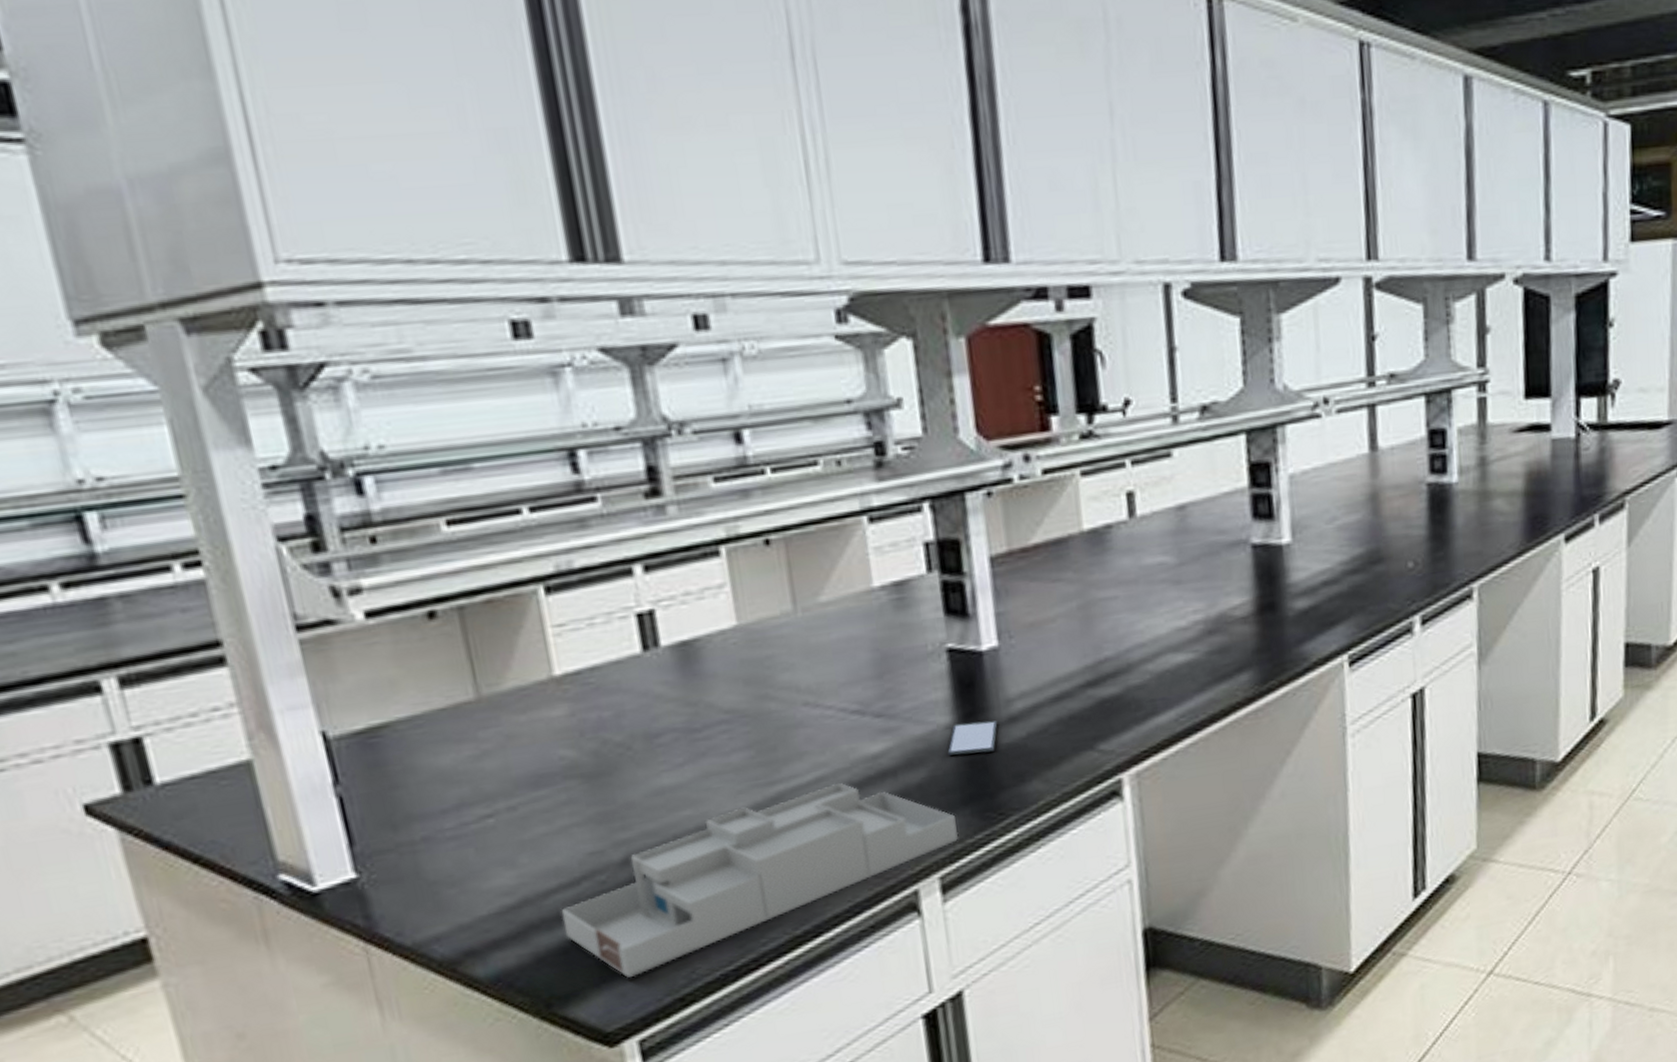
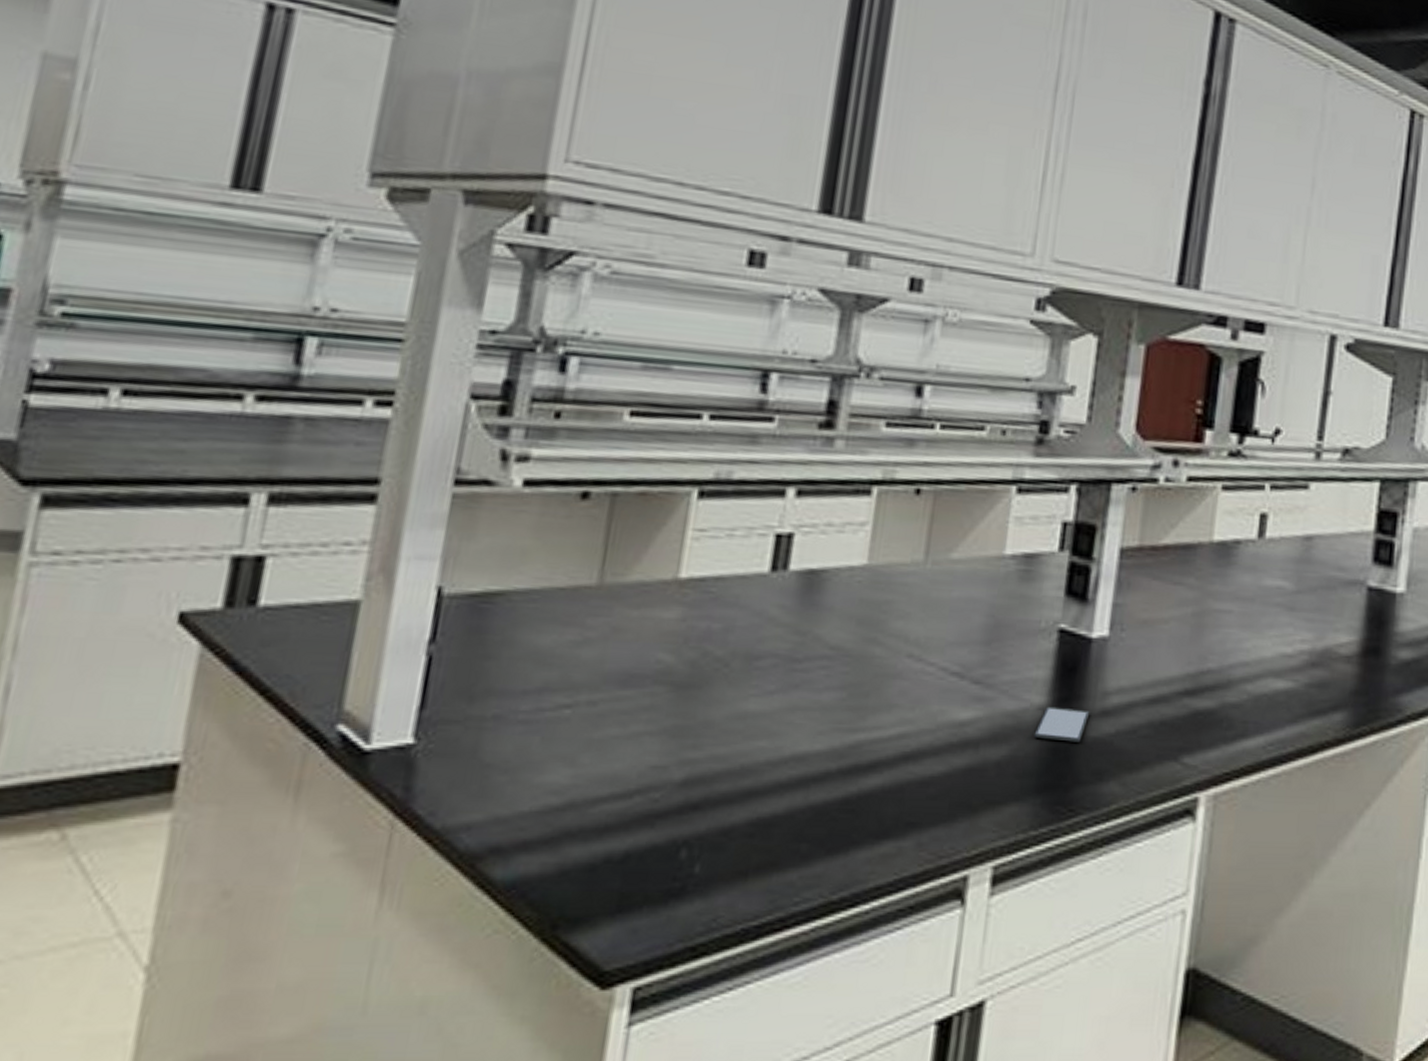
desk organizer: present [561,782,959,978] -> none [598,743,1025,913]

